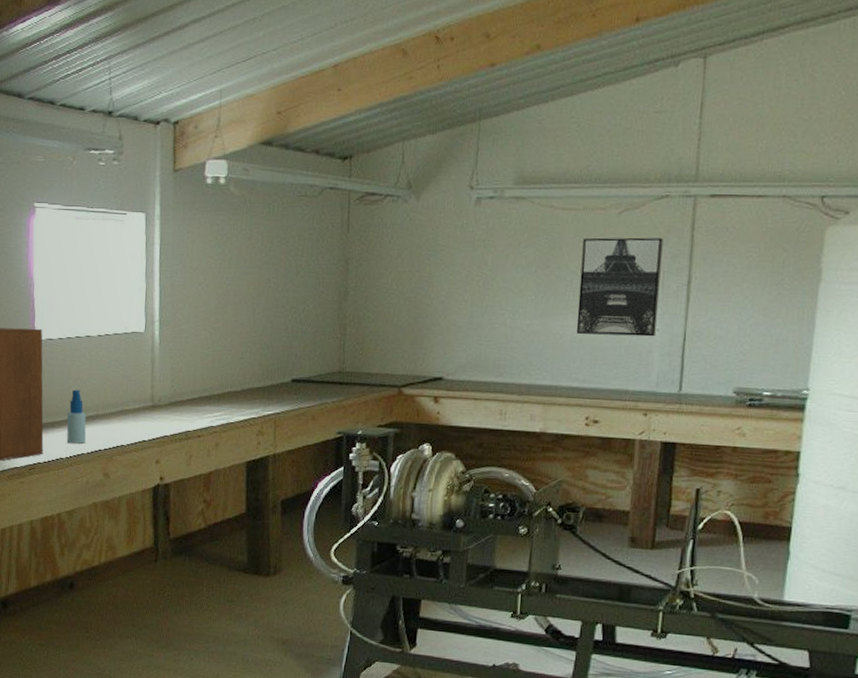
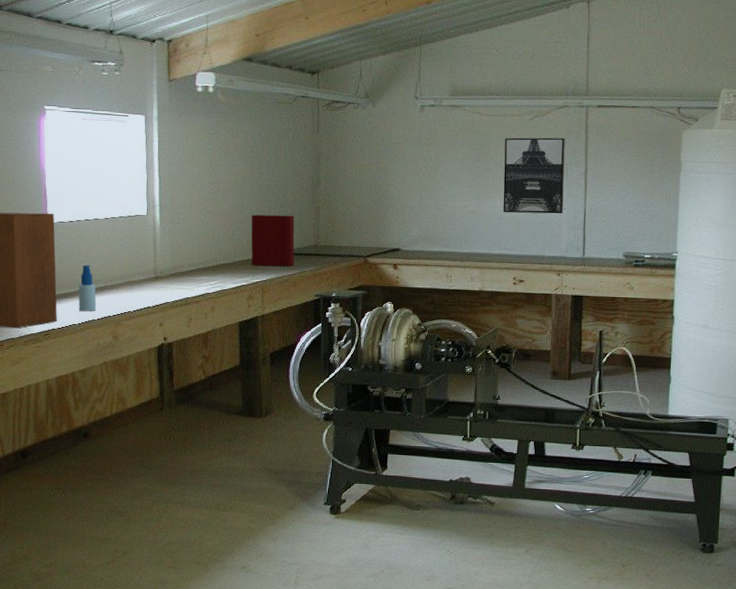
binder: none [263,333,316,397] -> present [251,215,295,266]

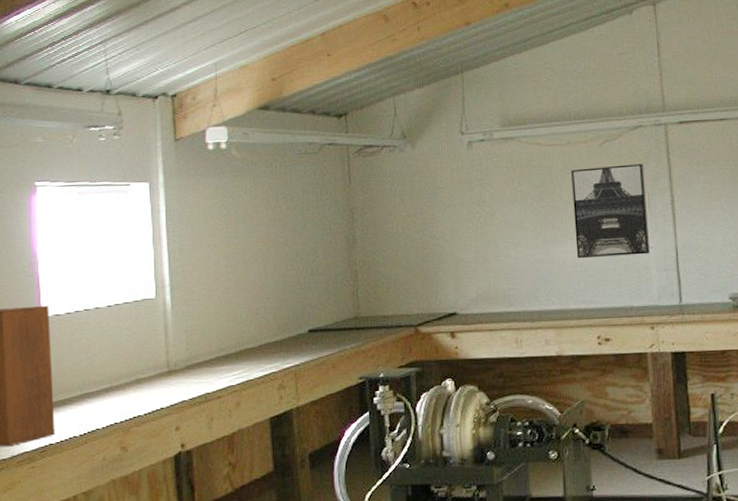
spray bottle: present [78,265,97,311] -> none [78,363,101,419]
binder: present [251,215,295,266] -> none [278,283,331,347]

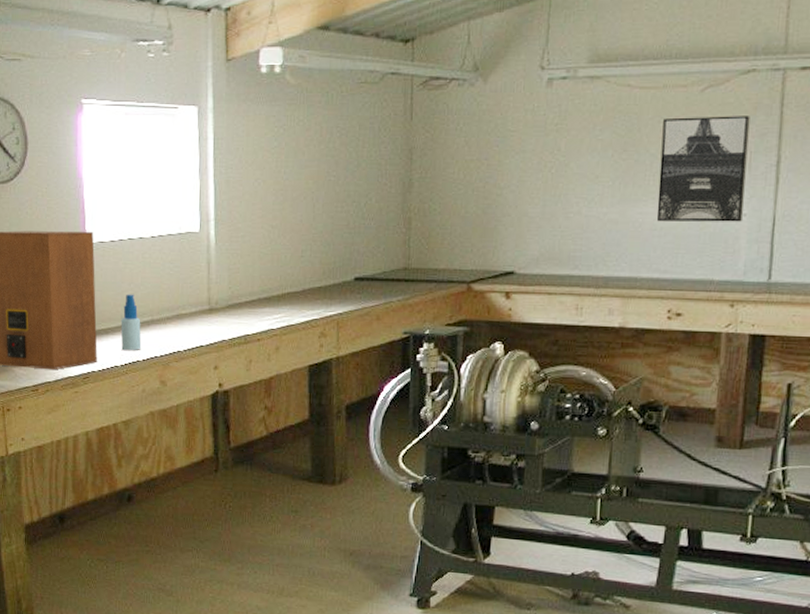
spray bottle: none [78,363,101,419] -> present [120,294,142,350]

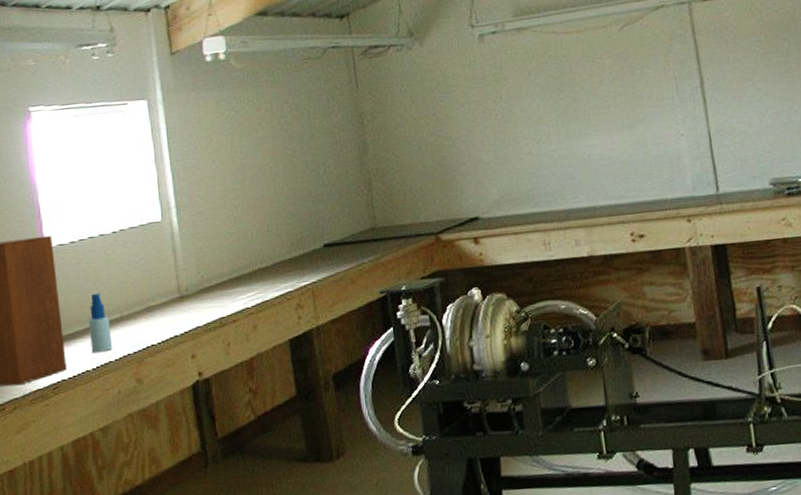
wall art: present [656,116,750,222] -> none [591,46,681,152]

